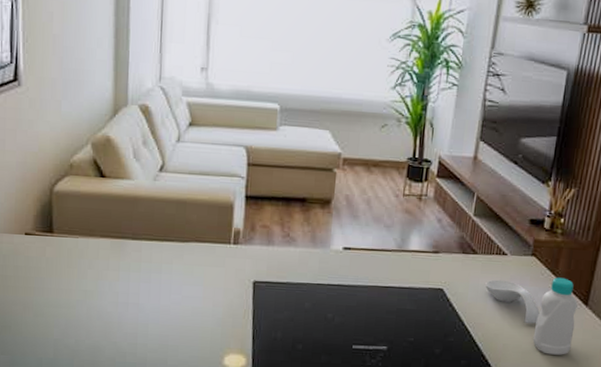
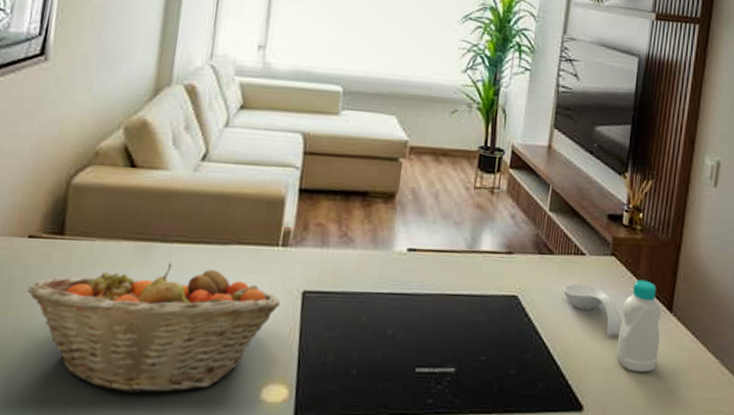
fruit basket: none [29,256,235,358] -> present [26,263,281,395]

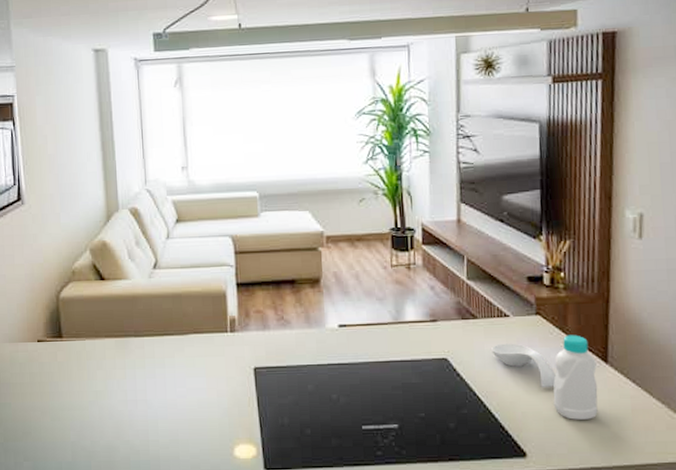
fruit basket: present [26,263,281,395] -> none [44,353,237,456]

